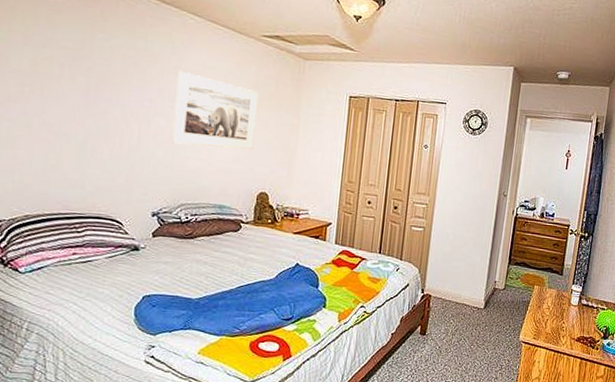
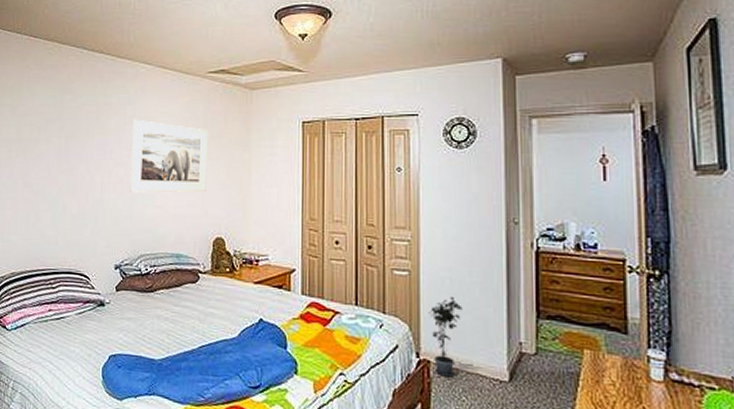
potted plant: none [434,248,460,307] -> present [429,297,462,377]

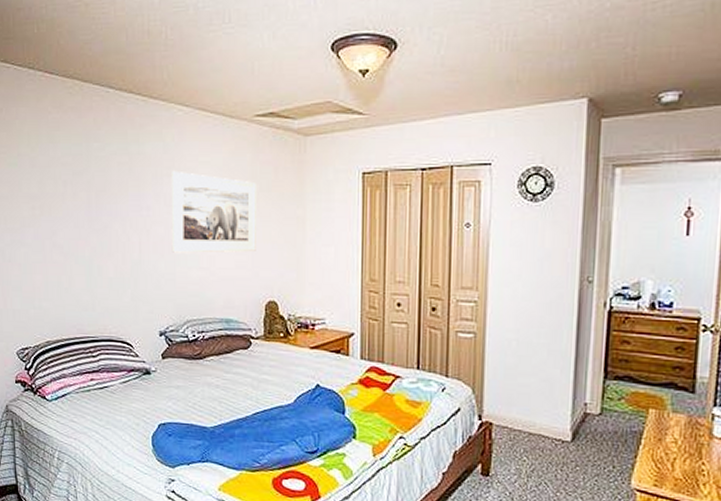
potted plant: present [429,297,462,377] -> none [493,359,528,439]

